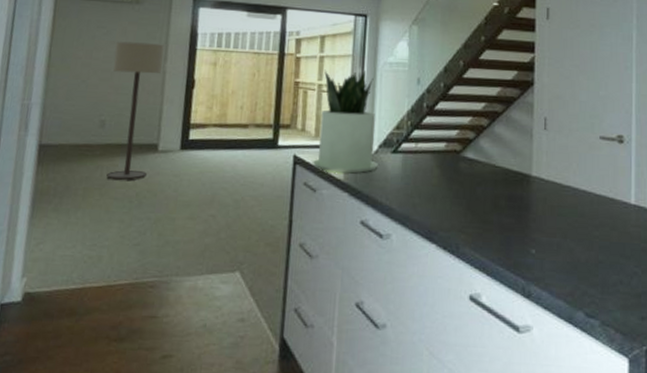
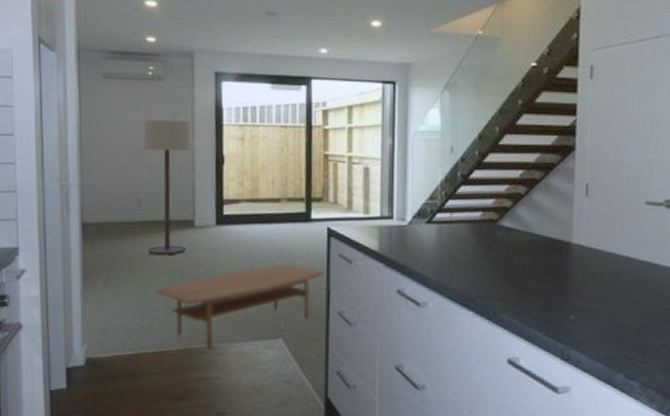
coffee table: none [110,192,287,283] -> present [156,264,324,349]
planter: present [312,69,378,174] -> none [346,141,413,245]

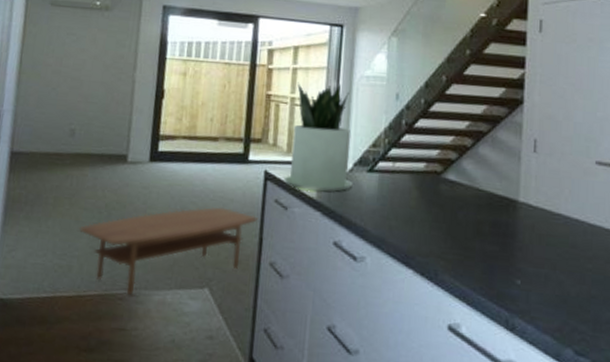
floor lamp: present [142,119,191,256] -> none [76,49,134,192]
planter: none [346,141,413,245] -> present [283,82,353,193]

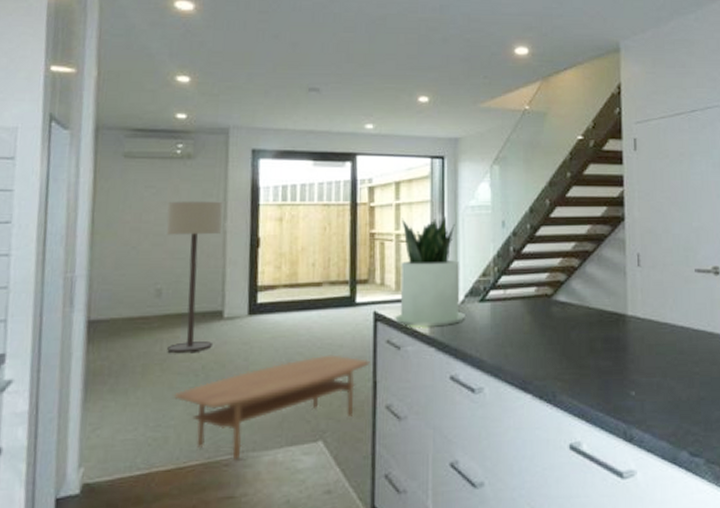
floor lamp: none [76,49,134,192] -> present [166,201,223,354]

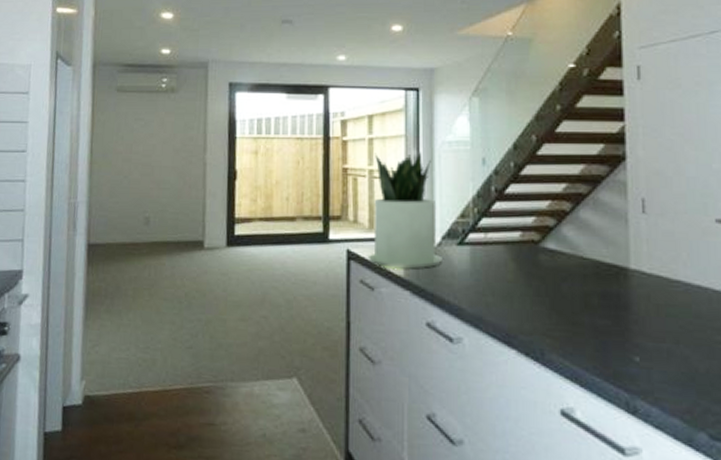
floor lamp: present [166,201,223,354] -> none [153,133,203,281]
coffee table: present [174,354,370,461] -> none [161,291,343,389]

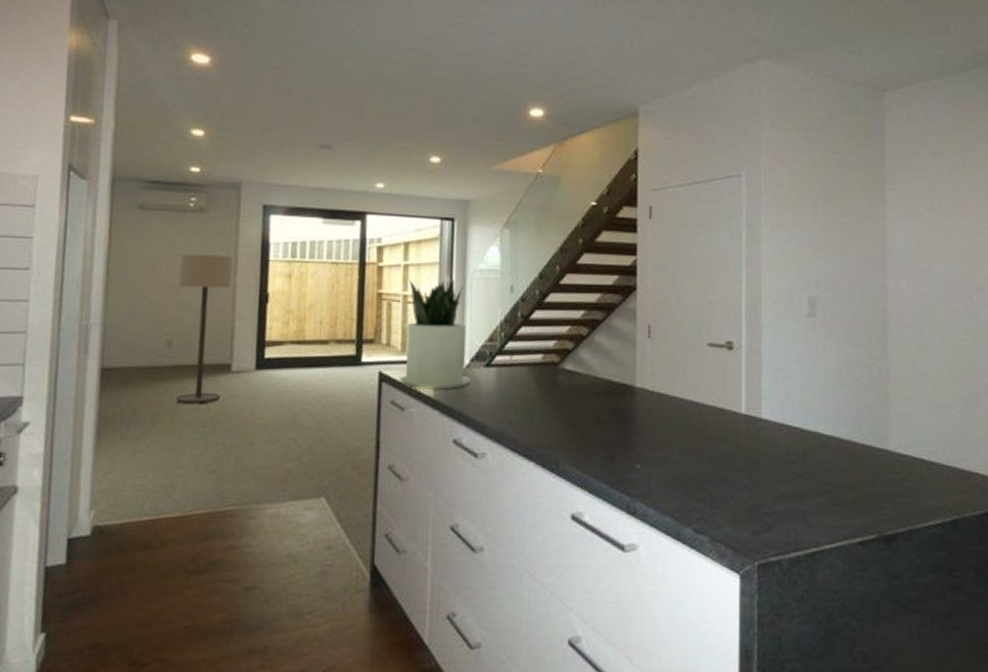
floor lamp: none [153,133,203,281] -> present [176,254,233,405]

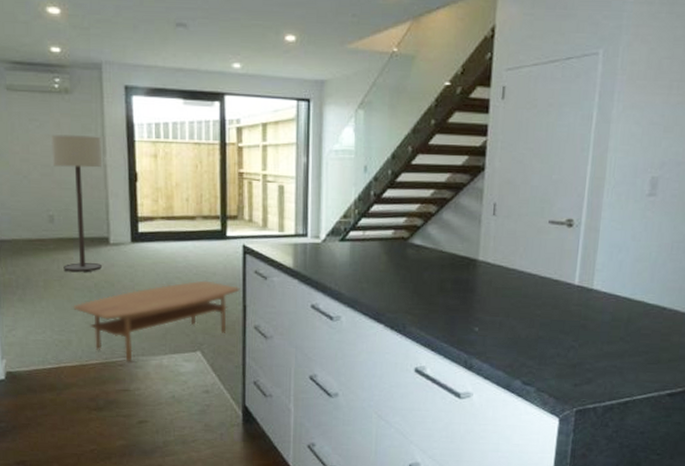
coffee table: none [182,412,374,512] -> present [73,280,240,362]
planter: present [399,279,471,390] -> none [261,159,327,262]

